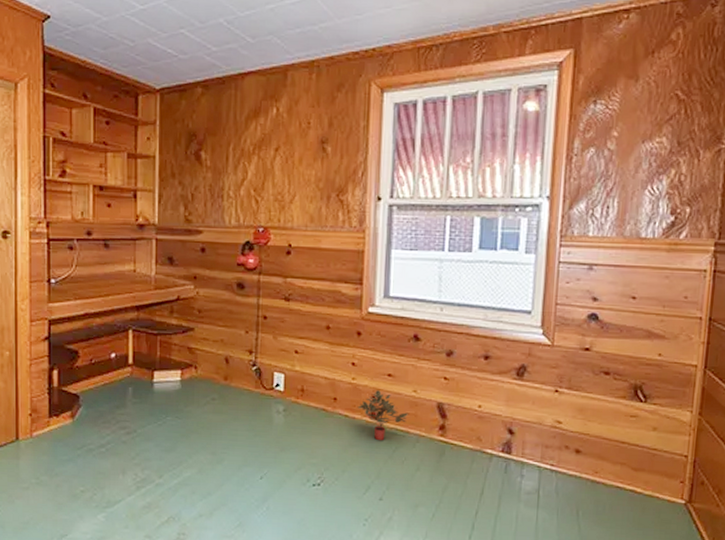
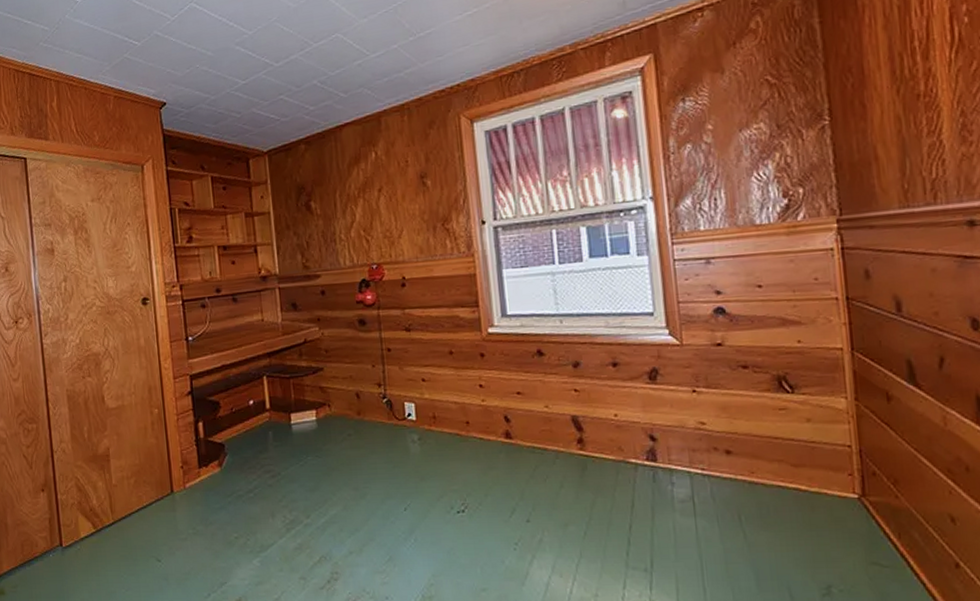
potted plant: present [357,390,409,441] -> none [490,409,544,461]

